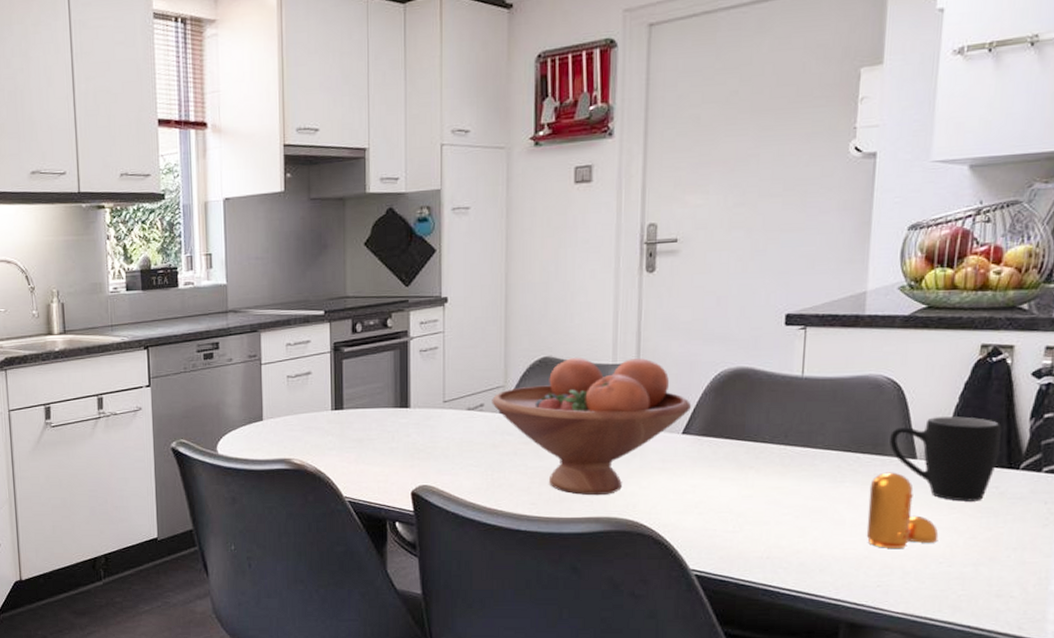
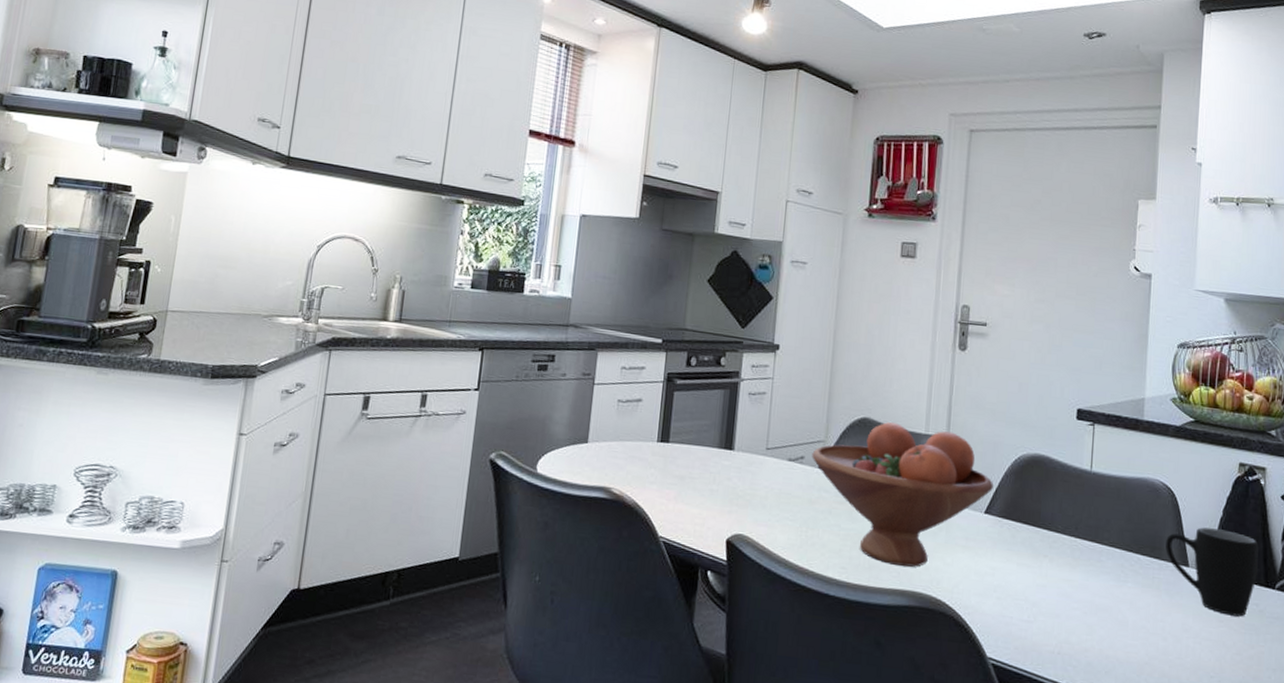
pepper shaker: present [866,472,939,548] -> none [1146,576,1209,658]

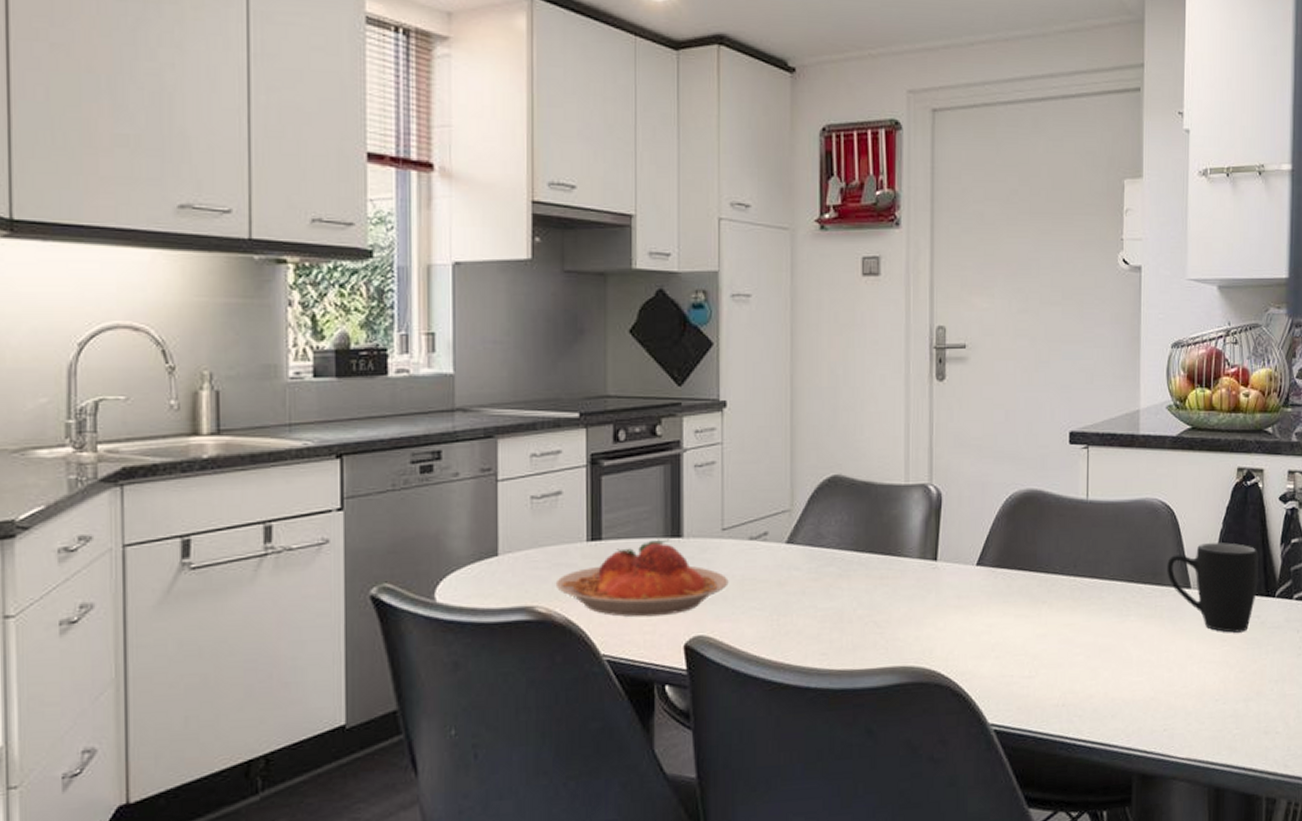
plate: none [629,449,768,513] -> present [555,539,729,618]
fruit bowl: present [812,422,993,567] -> none [777,477,984,641]

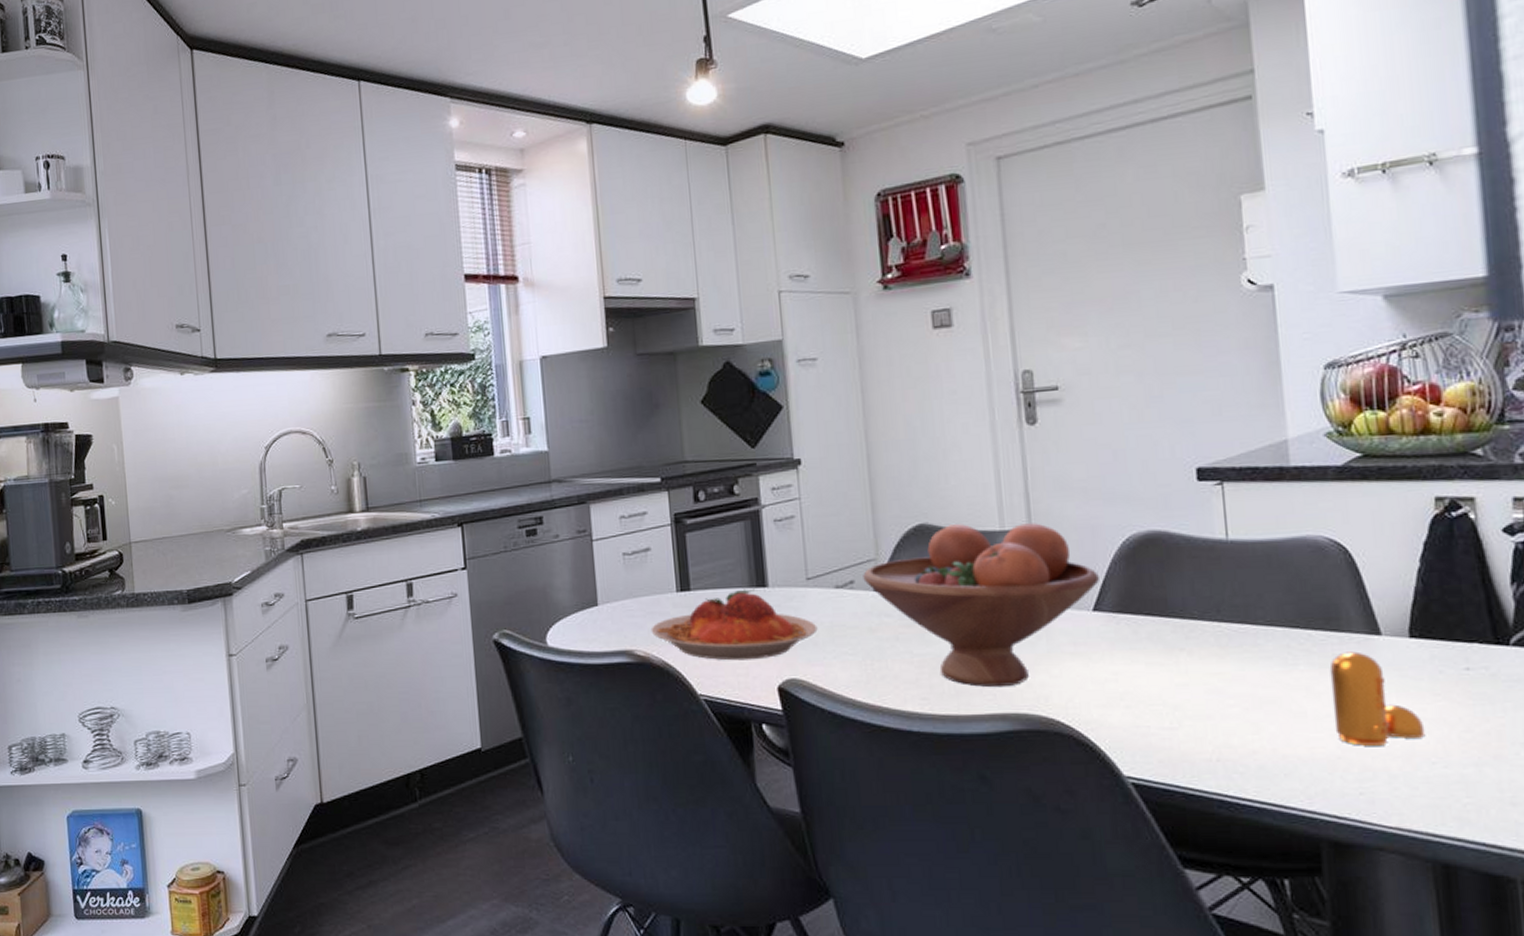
fruit bowl: none [777,477,984,641] -> present [863,523,1099,688]
pepper shaker: none [1151,603,1214,688] -> present [1329,651,1426,746]
mug: present [1167,543,1259,633] -> none [1344,583,1482,686]

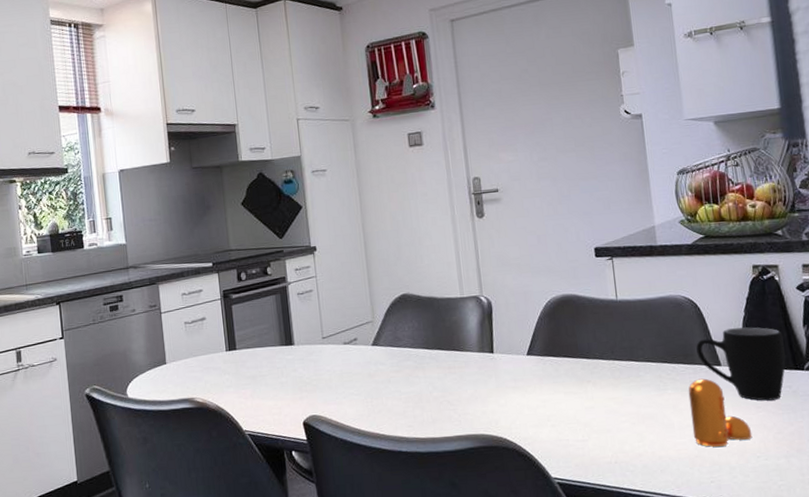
plate: present [650,588,818,661] -> none [207,346,332,403]
fruit bowl: present [863,523,1099,688] -> none [363,291,531,416]
mug: none [1344,583,1482,686] -> present [696,327,786,401]

